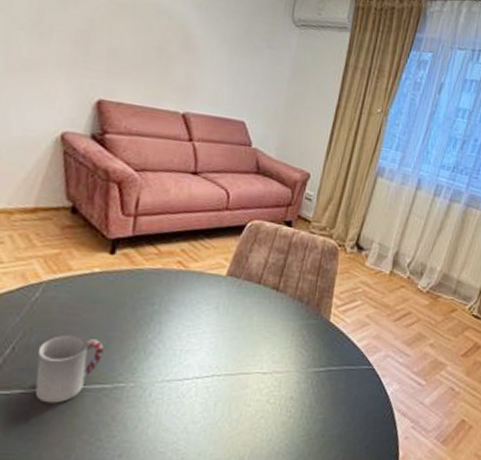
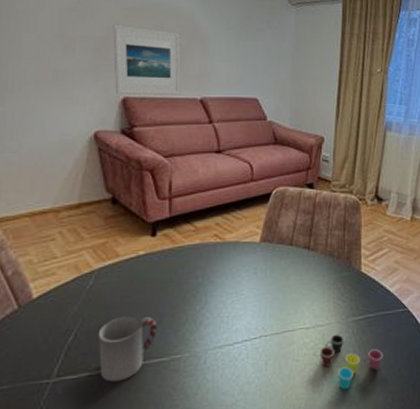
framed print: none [91,17,170,106] -> present [113,24,181,95]
cup: none [273,383,340,442] -> present [319,333,383,389]

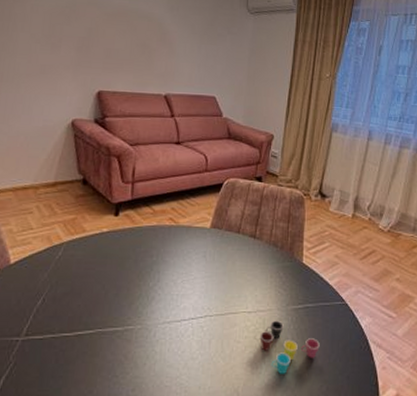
cup: present [99,315,157,382] -> none [62,286,114,346]
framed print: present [113,24,181,95] -> none [92,26,150,90]

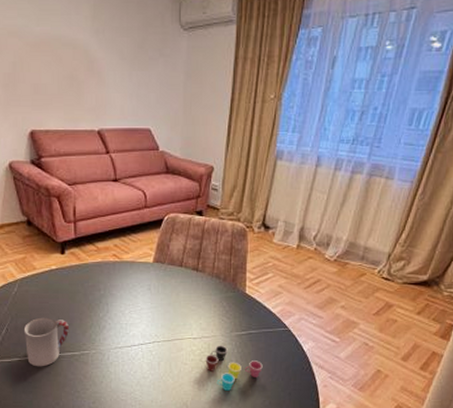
cup: none [62,286,114,346] -> present [25,317,69,367]

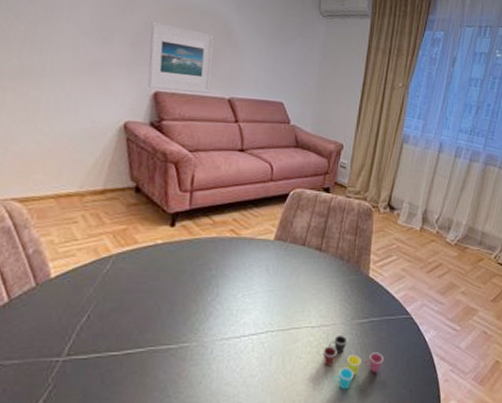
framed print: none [18,60,80,127] -> present [148,21,214,93]
cup: present [25,317,69,367] -> none [109,301,168,365]

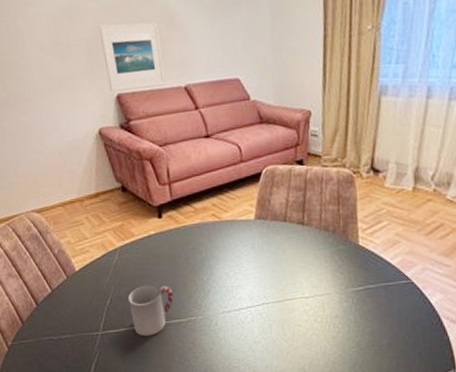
cup: none [109,301,168,365] -> present [128,284,173,337]
cup: present [322,334,384,389] -> none [320,303,386,352]

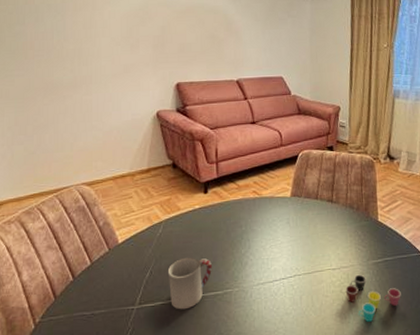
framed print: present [98,21,166,92] -> none [166,24,221,80]
cup: none [320,303,386,352] -> present [345,274,401,322]

